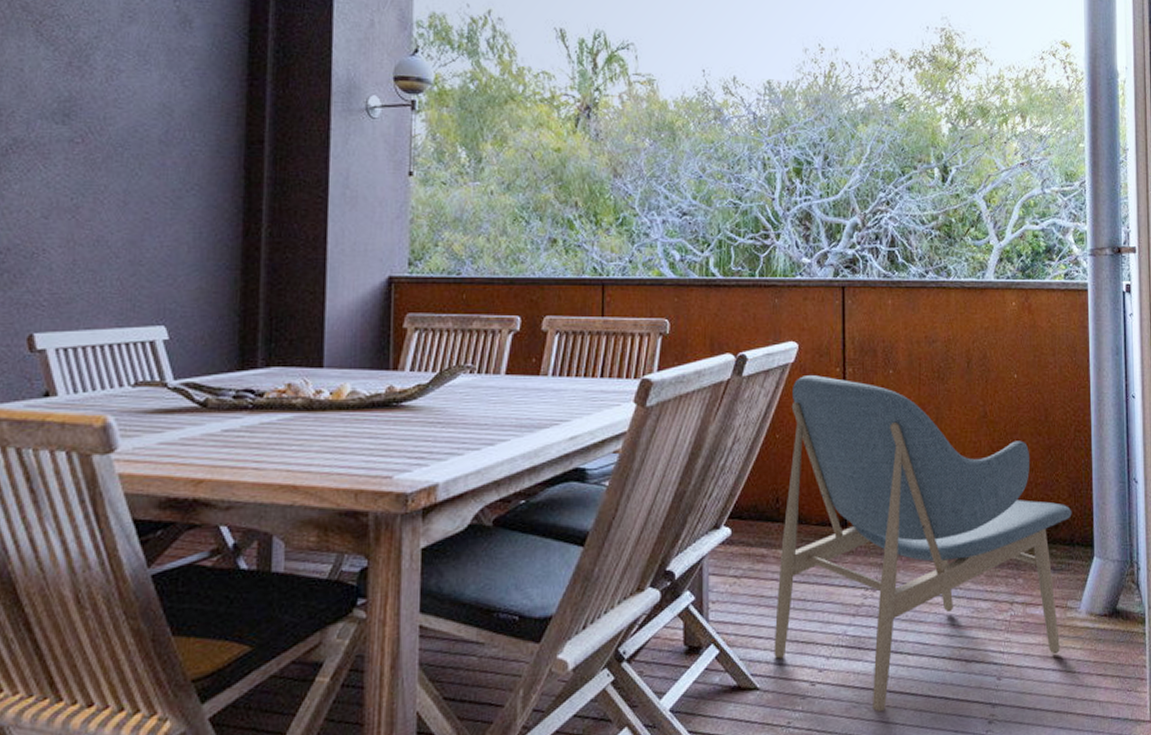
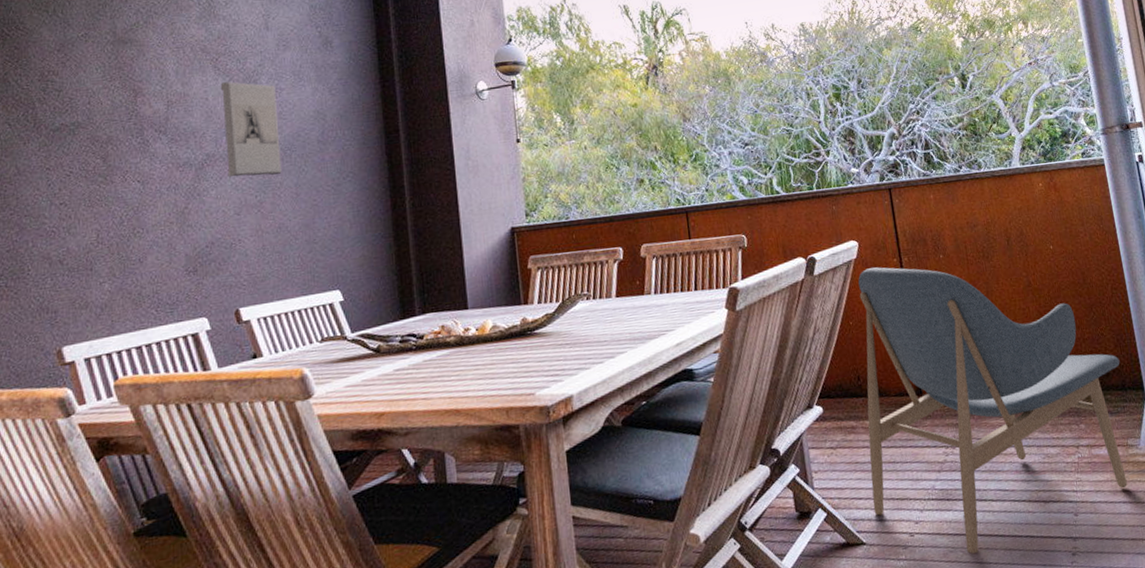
wall sculpture: none [38,52,113,175] -> present [220,81,282,178]

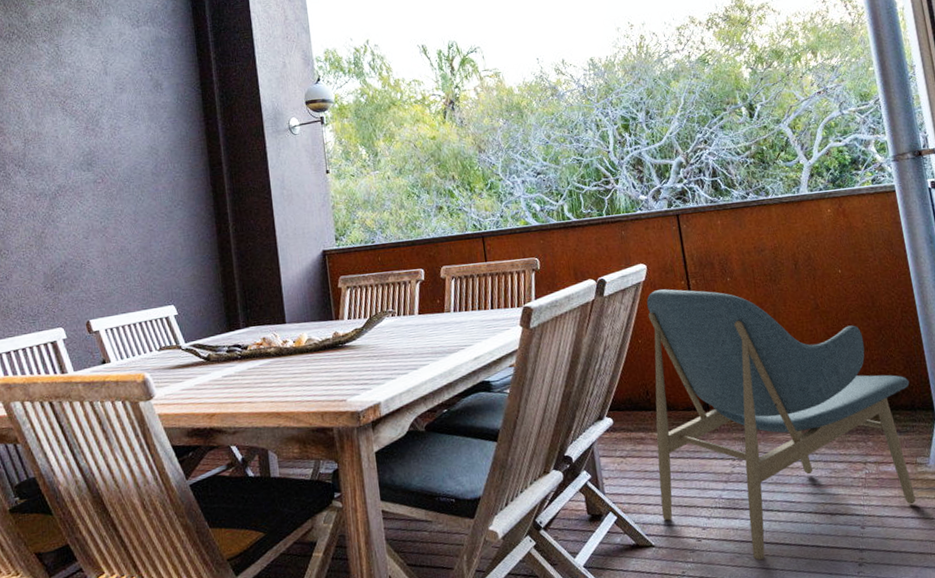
wall sculpture: present [220,81,282,178] -> none [68,121,122,206]

